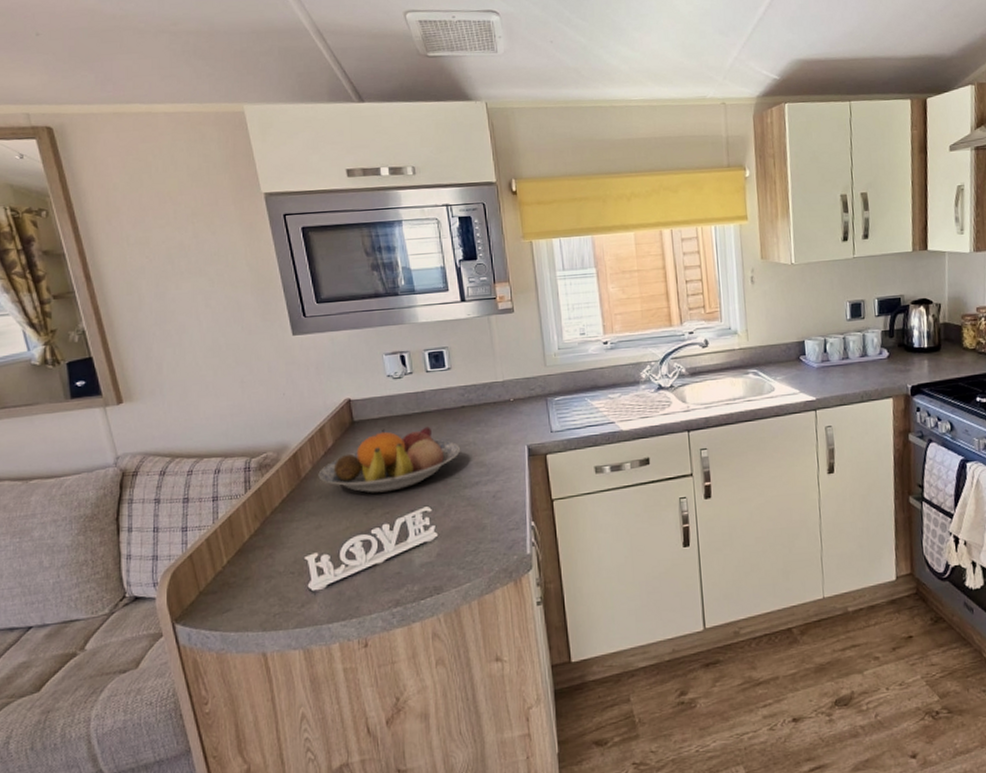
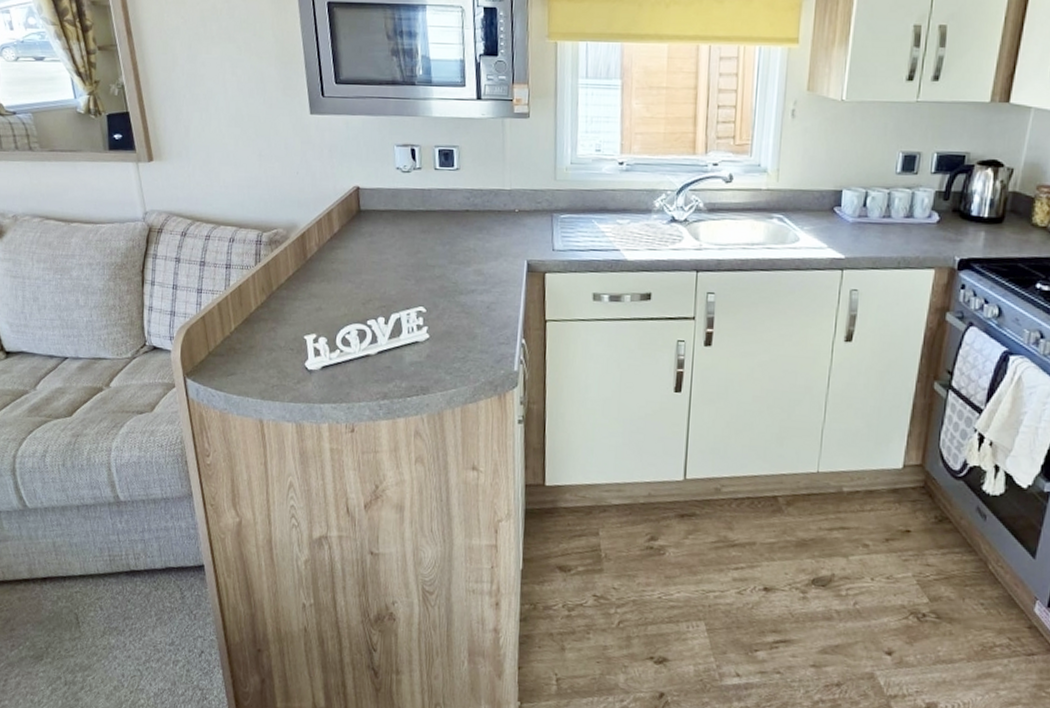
fruit bowl: present [318,426,460,493] -> none [323,222,460,286]

